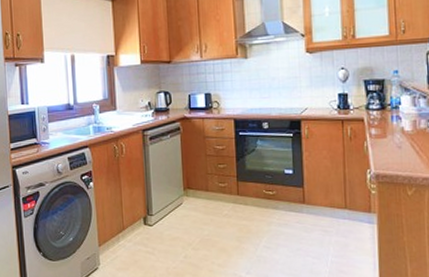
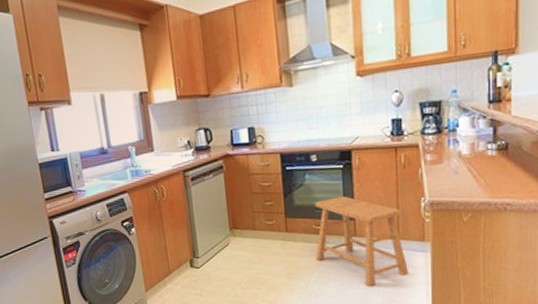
stool: none [265,164,356,254] -> present [314,196,408,286]

